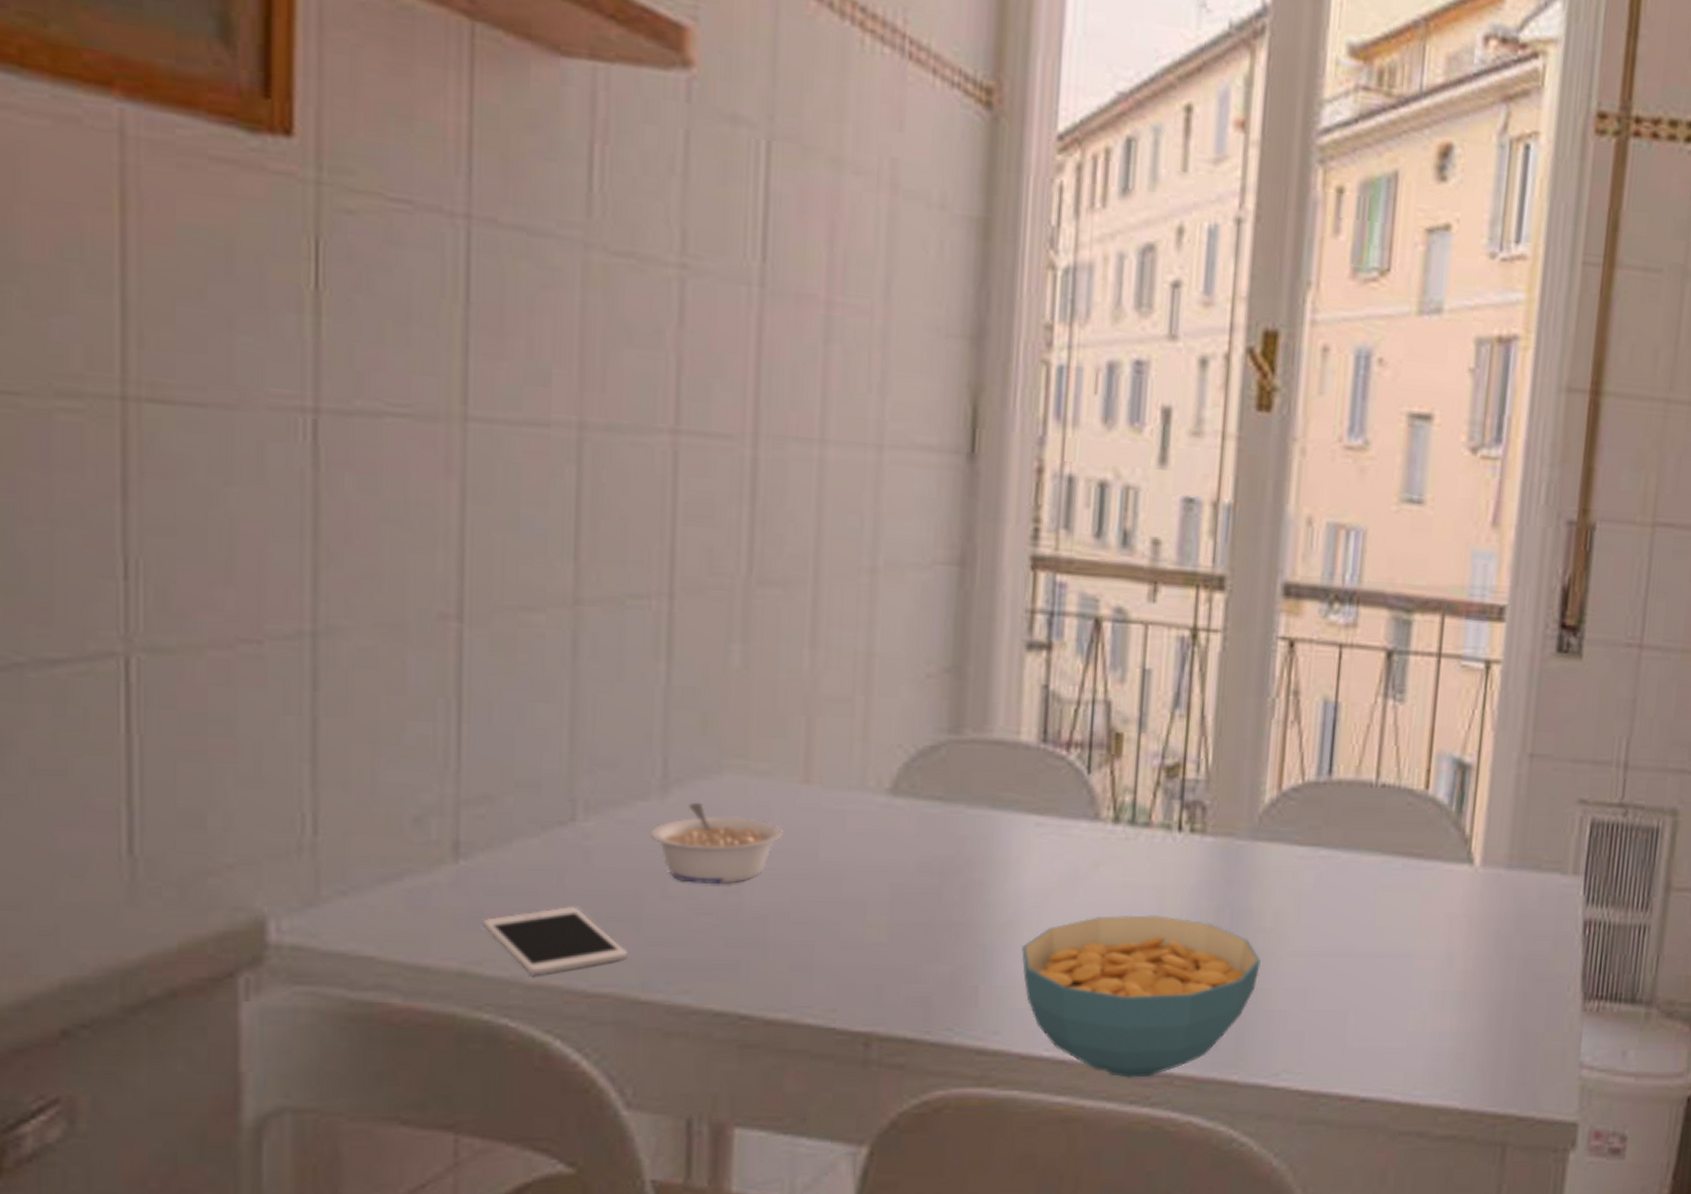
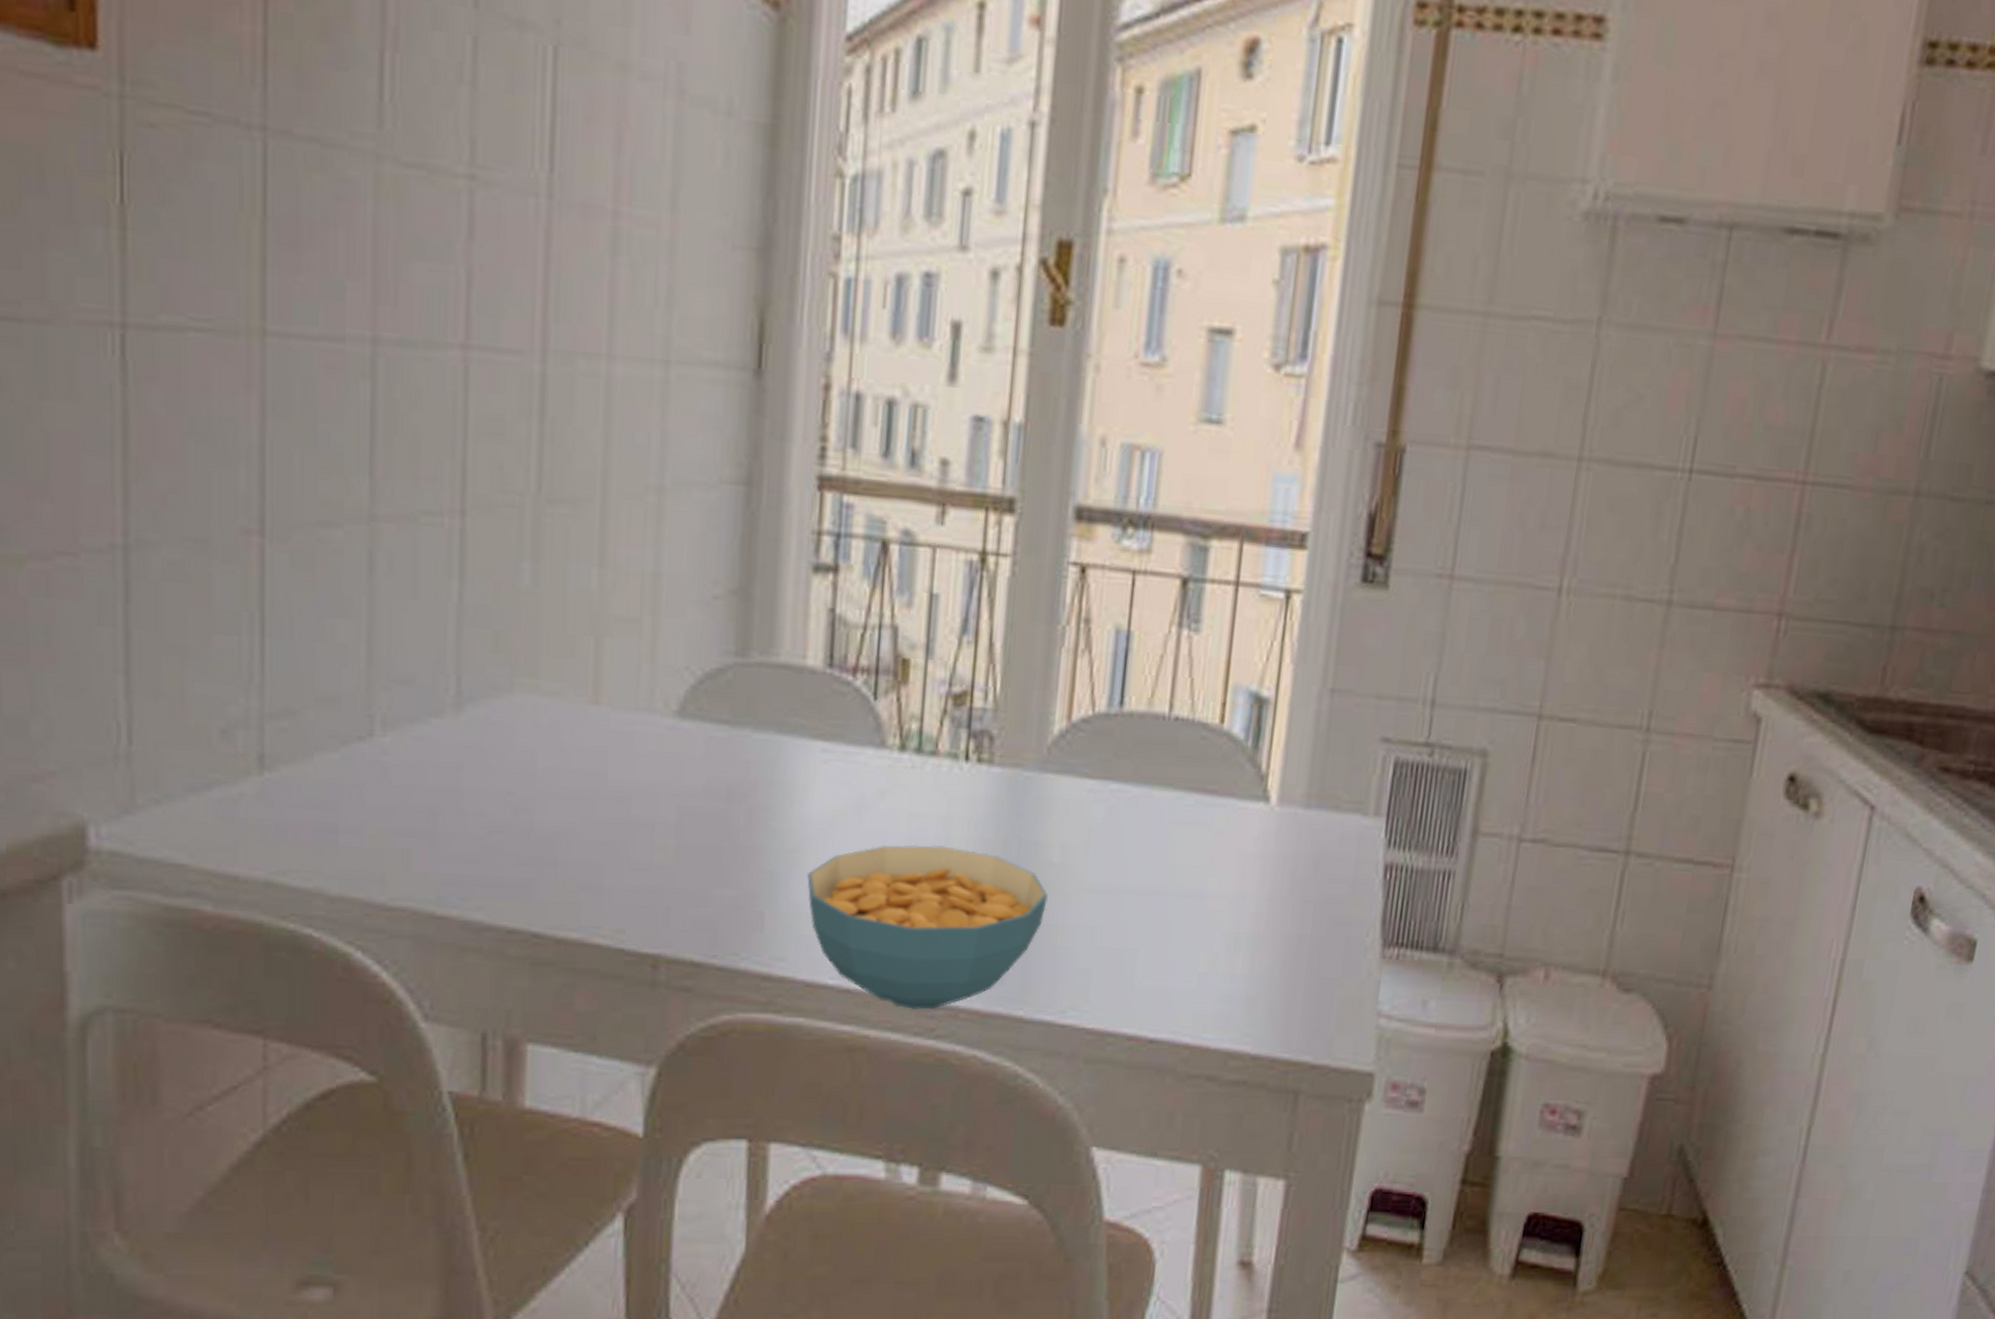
cell phone: present [483,907,629,976] -> none [287,821,425,888]
legume: present [649,802,783,885] -> none [444,720,573,804]

